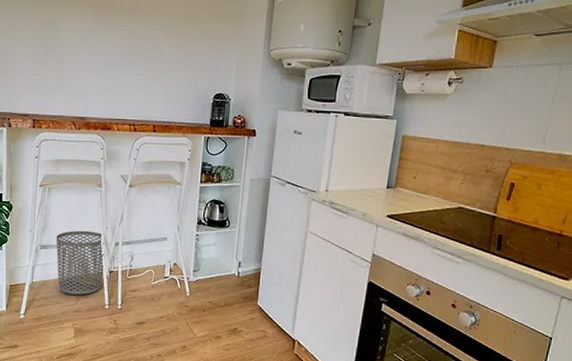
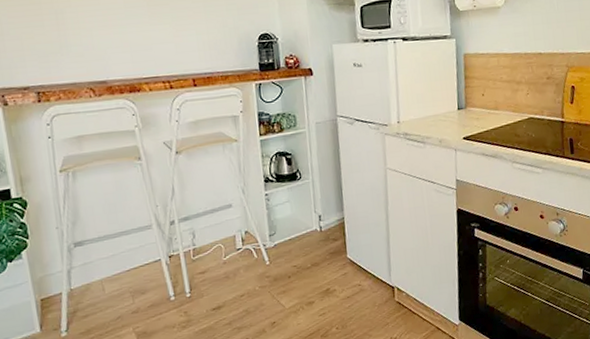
waste bin: present [56,230,105,295] -> none [92,213,163,294]

